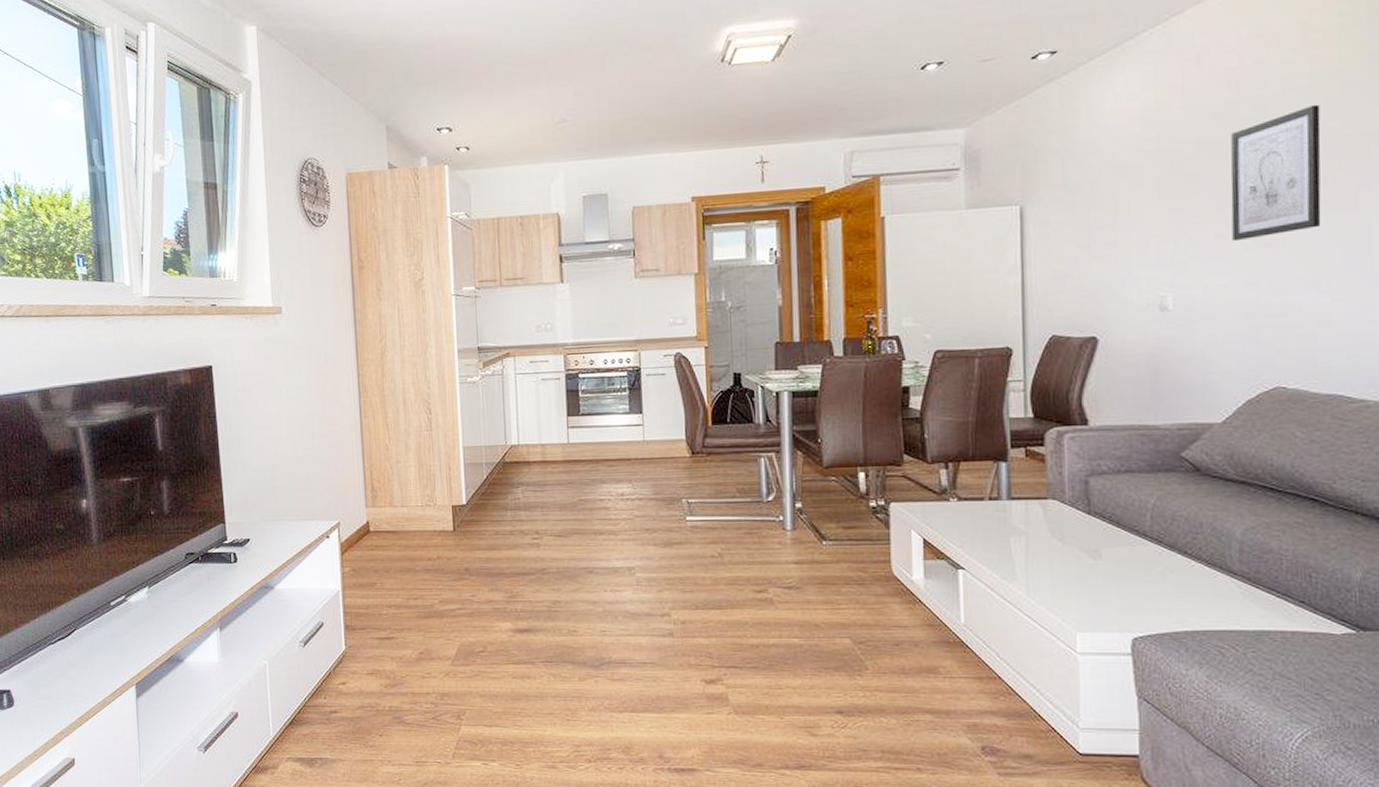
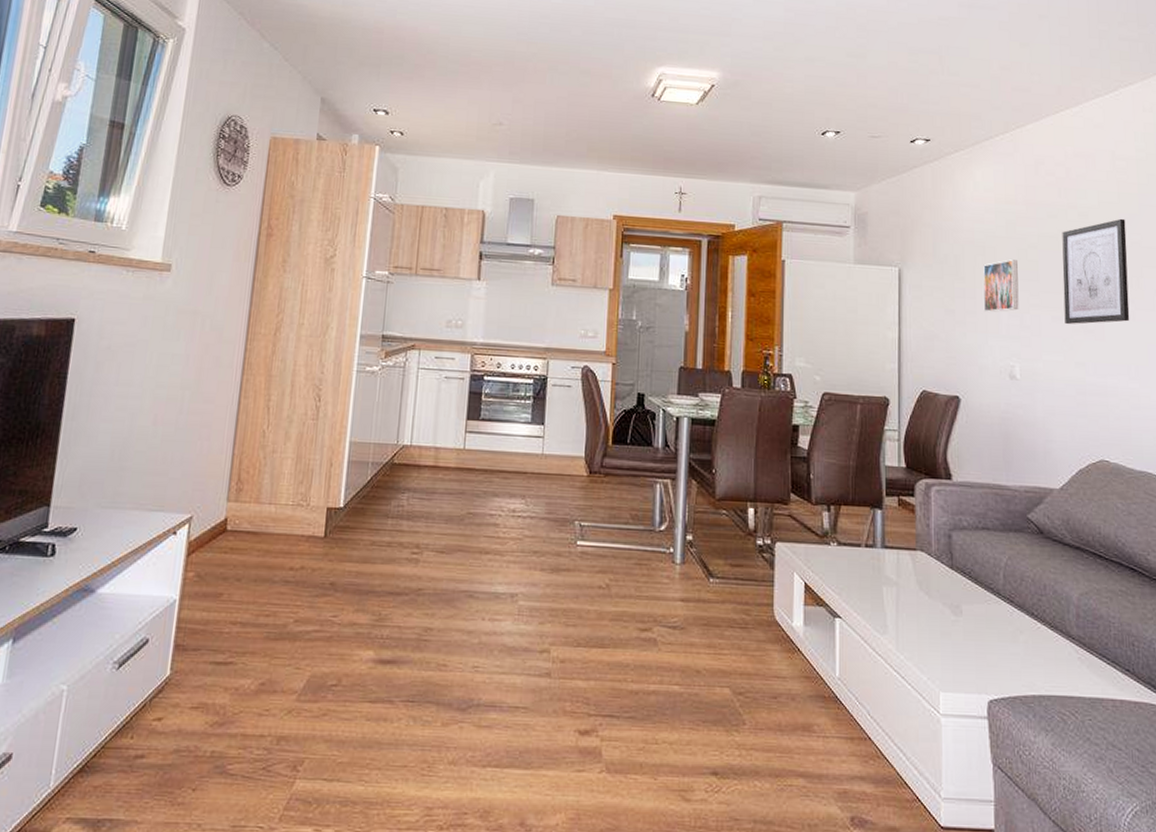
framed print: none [1126,176,1173,241] -> present [983,259,1019,313]

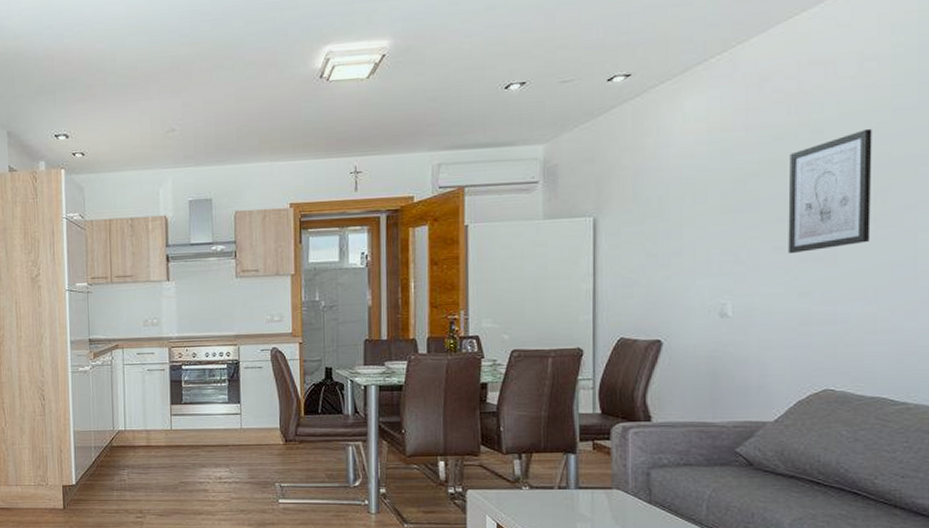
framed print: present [983,259,1019,313] -> none [691,192,733,252]

